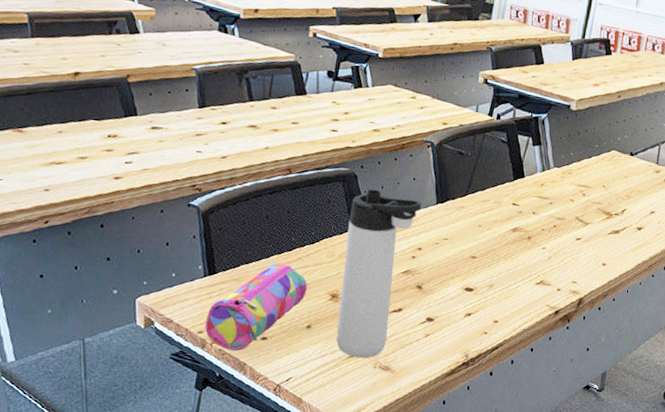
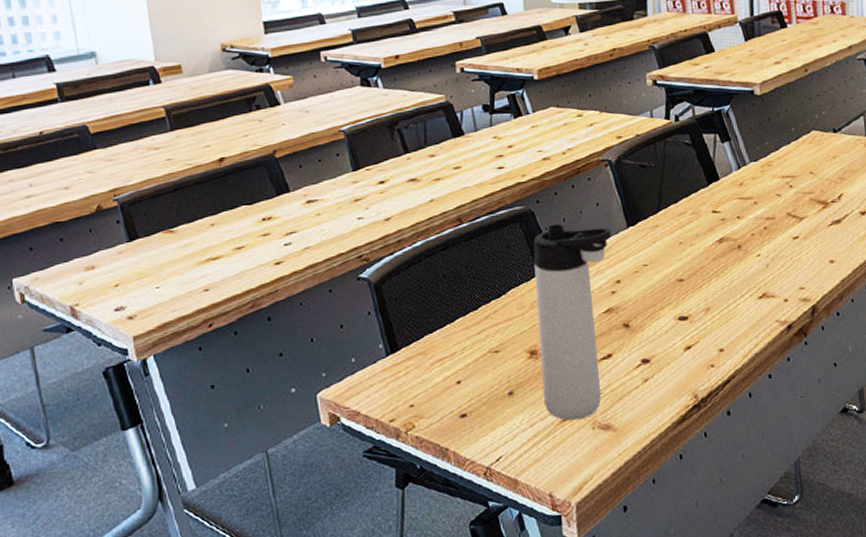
pencil case: present [205,262,307,351] -> none [396,325,502,437]

